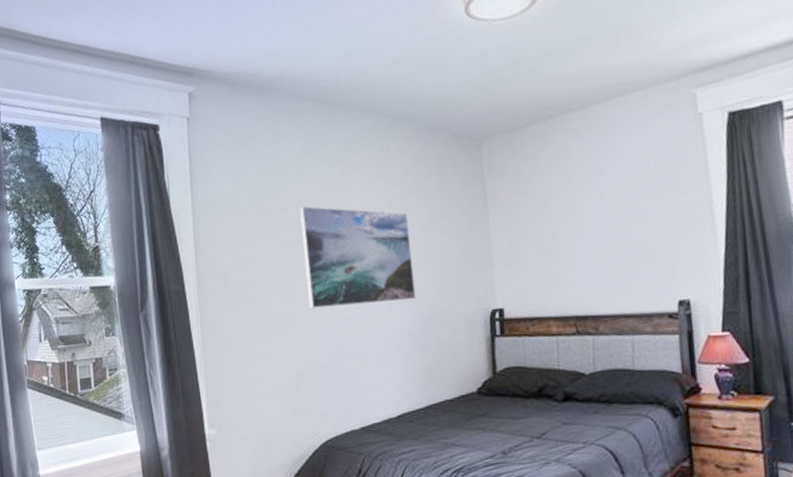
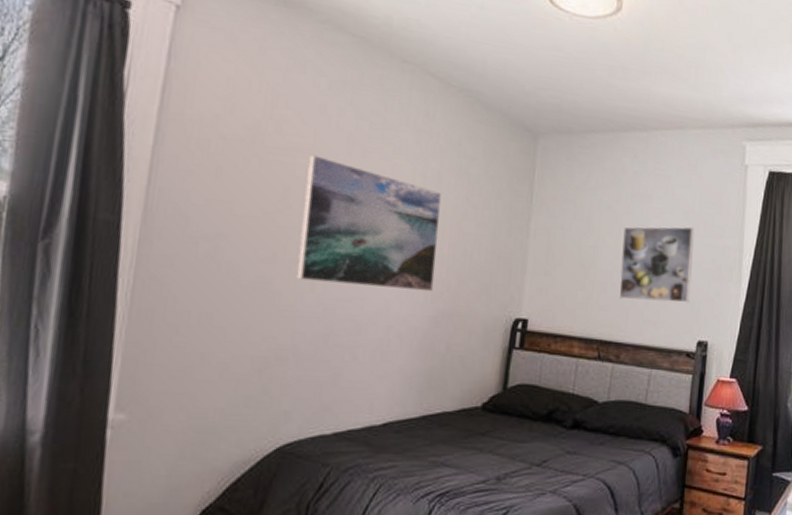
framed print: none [580,189,662,274] -> present [618,226,695,303]

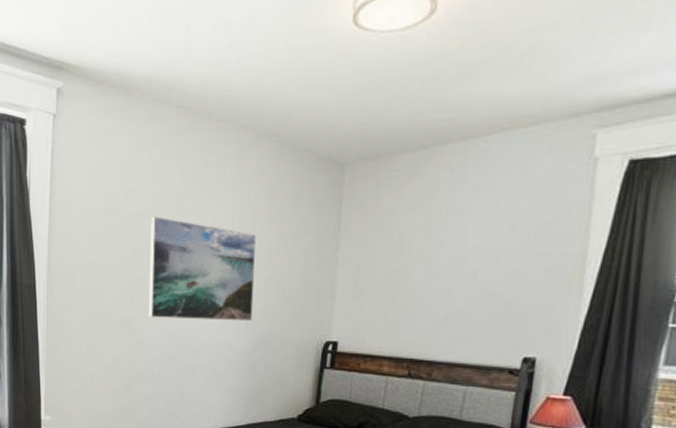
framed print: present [618,226,695,303] -> none [431,237,523,320]

